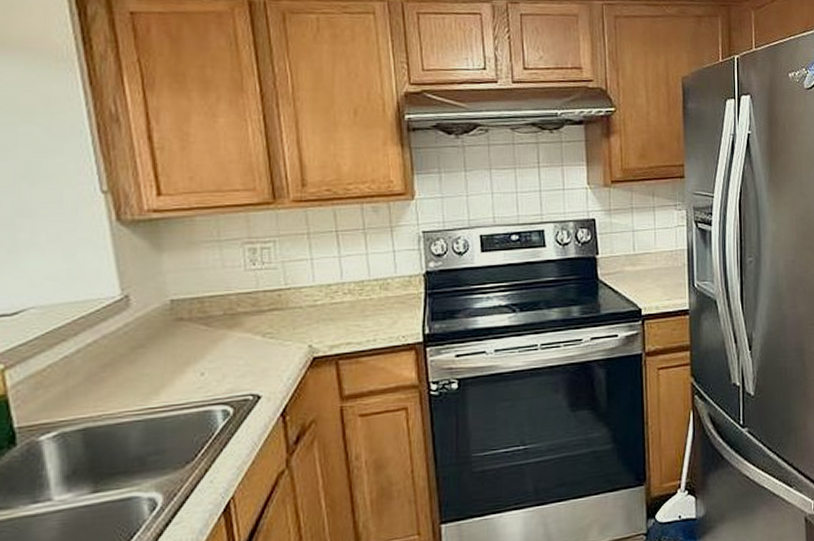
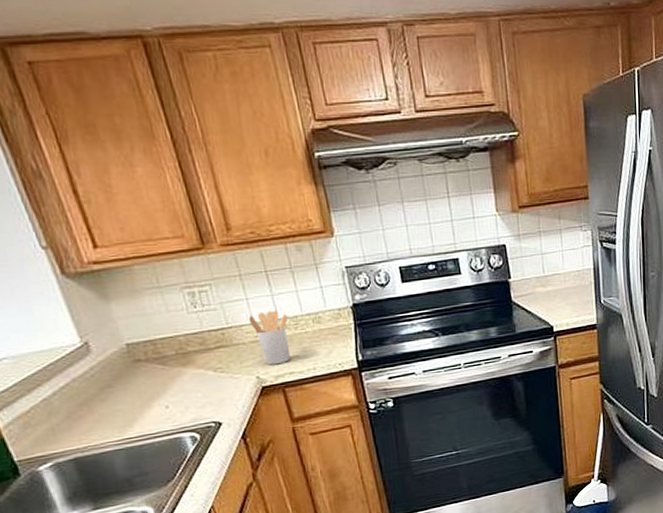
utensil holder: none [310,273,354,334] -> present [248,310,291,366]

